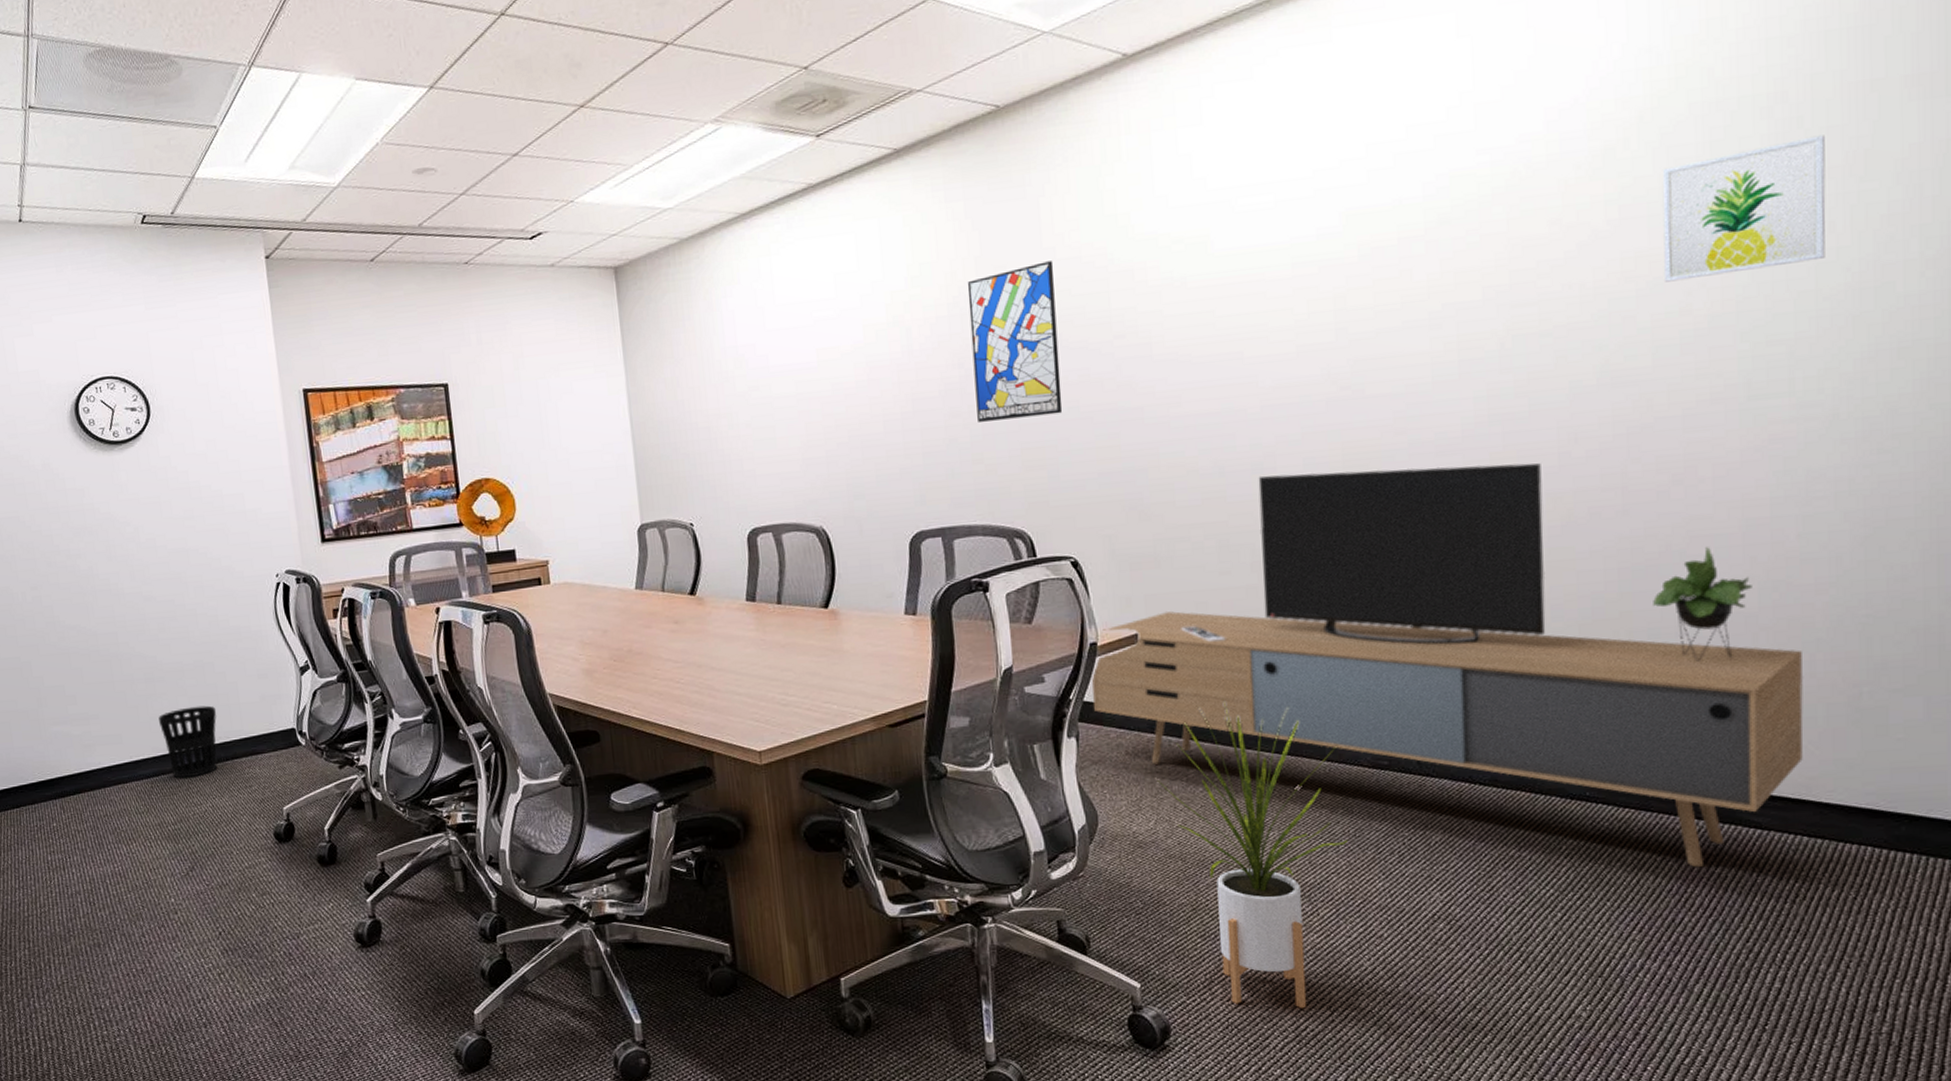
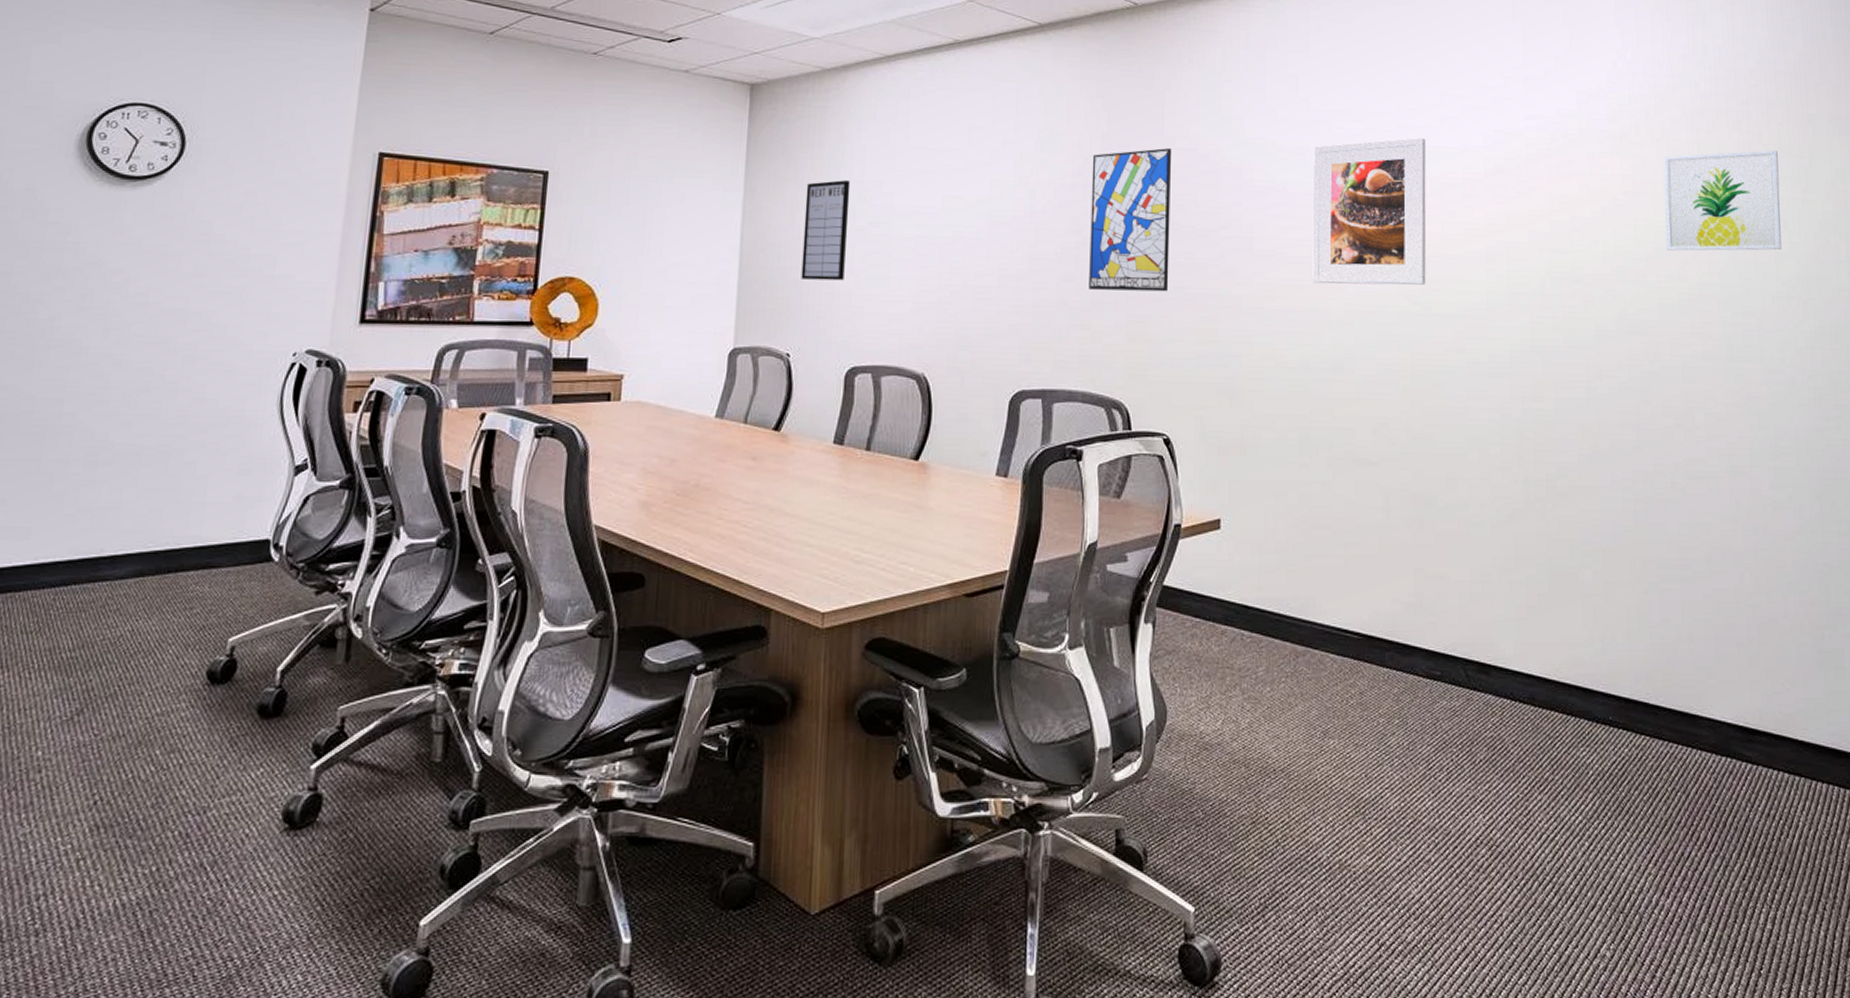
wastebasket: present [158,705,218,779] -> none [88,501,172,591]
writing board: none [683,348,733,452] -> present [801,180,851,281]
media console: present [1092,463,1804,868] -> none [1171,375,1781,800]
house plant: present [1157,700,1349,1009] -> none [1227,596,1402,942]
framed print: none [1215,199,1357,383] -> present [1312,138,1426,285]

